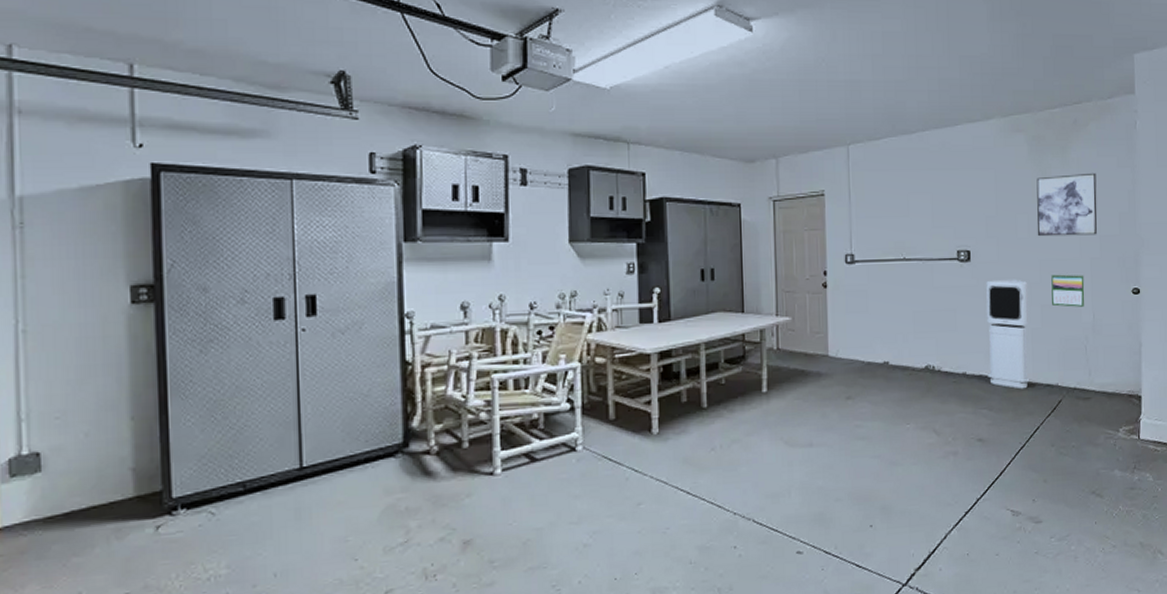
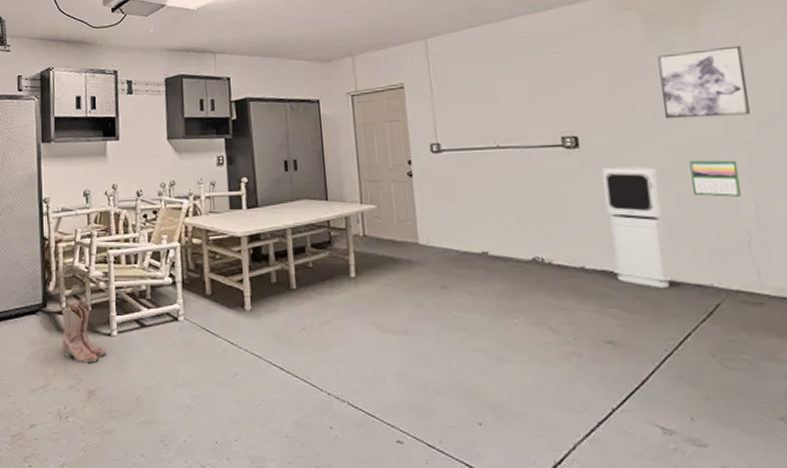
boots: none [429,434,487,511] -> present [62,299,106,364]

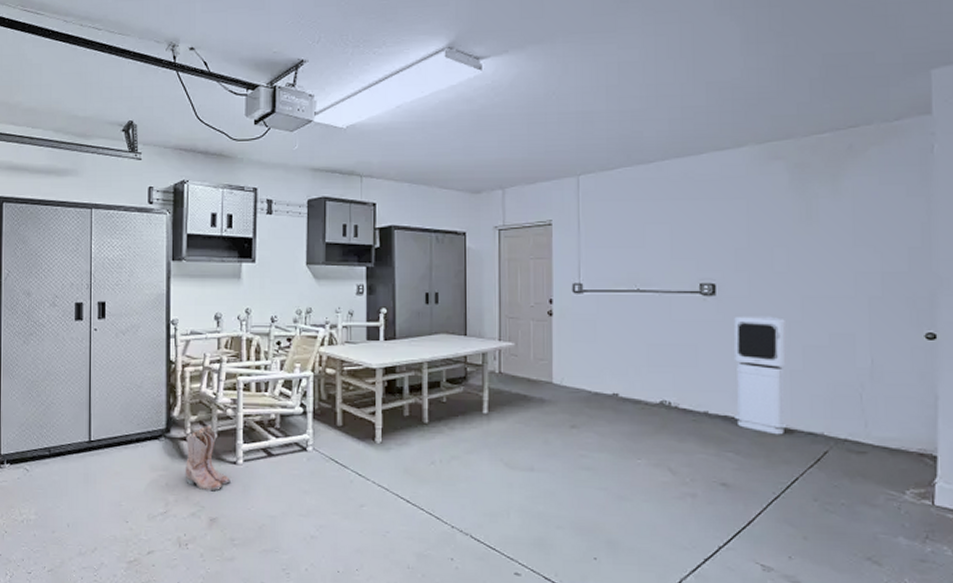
wall art: present [657,45,750,119] -> none [798,202,879,272]
calendar: present [689,159,741,197] -> none [816,313,861,350]

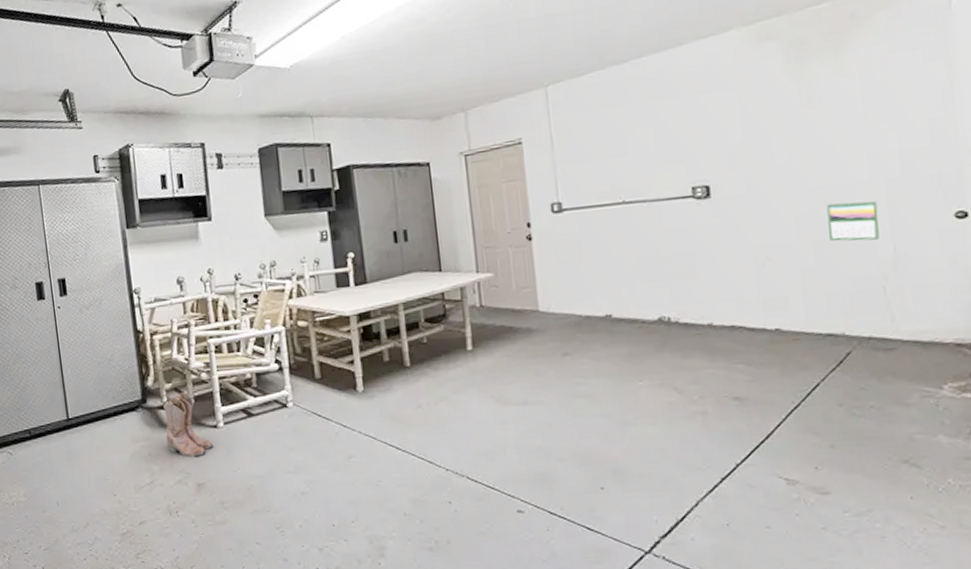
air purifier: present [733,316,787,435] -> none [733,213,803,341]
calendar: none [816,313,861,350] -> present [827,200,880,242]

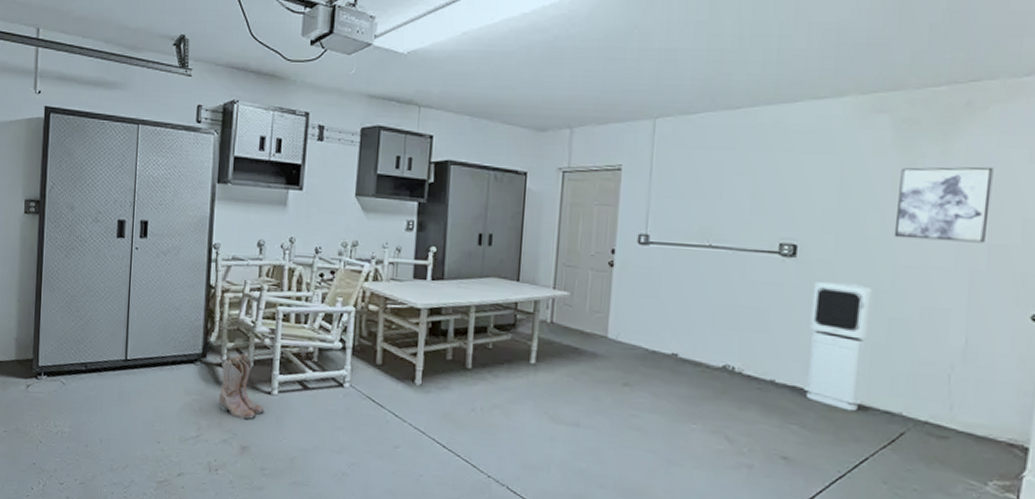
air purifier: none [733,213,803,341] -> present [804,281,874,412]
wall art: none [798,73,894,161] -> present [893,166,993,243]
calendar: present [827,200,880,242] -> none [905,284,959,328]

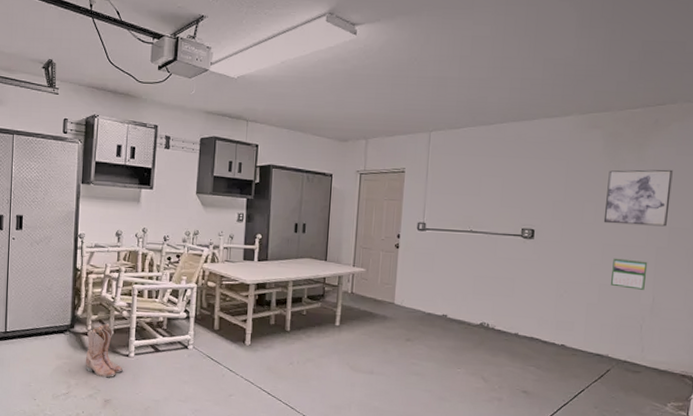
air purifier: present [804,281,874,412] -> none [539,256,589,355]
calendar: none [905,284,959,328] -> present [611,258,648,290]

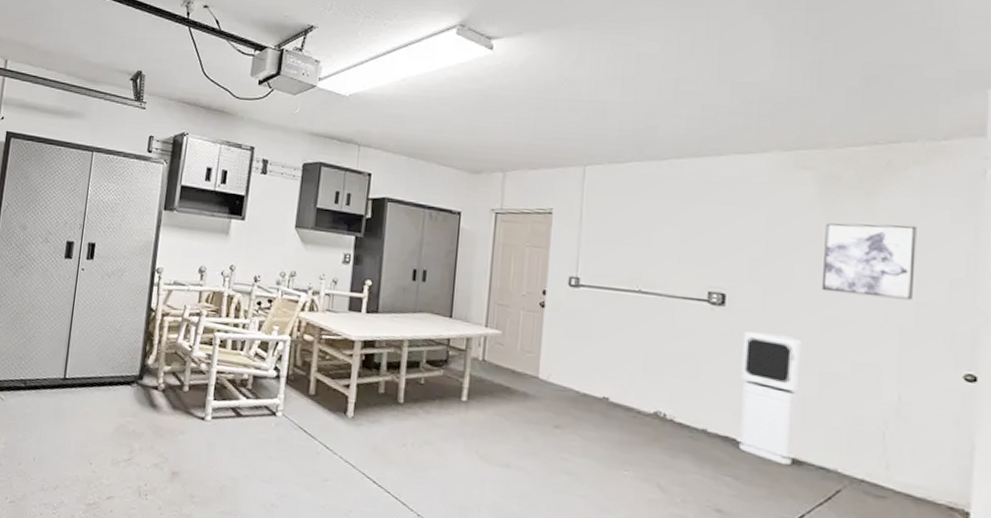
boots: present [85,324,123,378] -> none [152,377,197,444]
air purifier: none [539,256,589,355] -> present [736,330,803,466]
calendar: present [611,258,648,290] -> none [836,338,888,384]

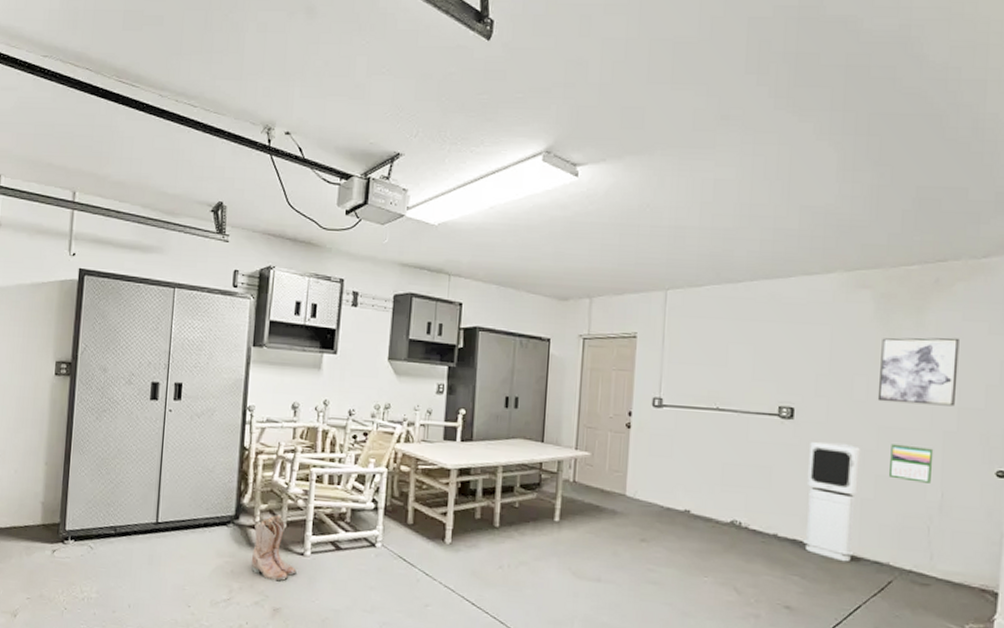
boots: none [152,377,197,444] -> present [251,515,297,581]
calendar: none [836,338,888,384] -> present [889,443,934,483]

